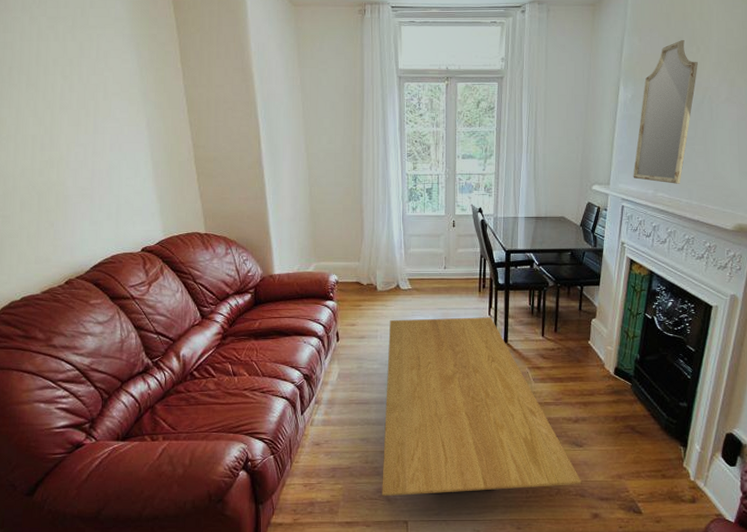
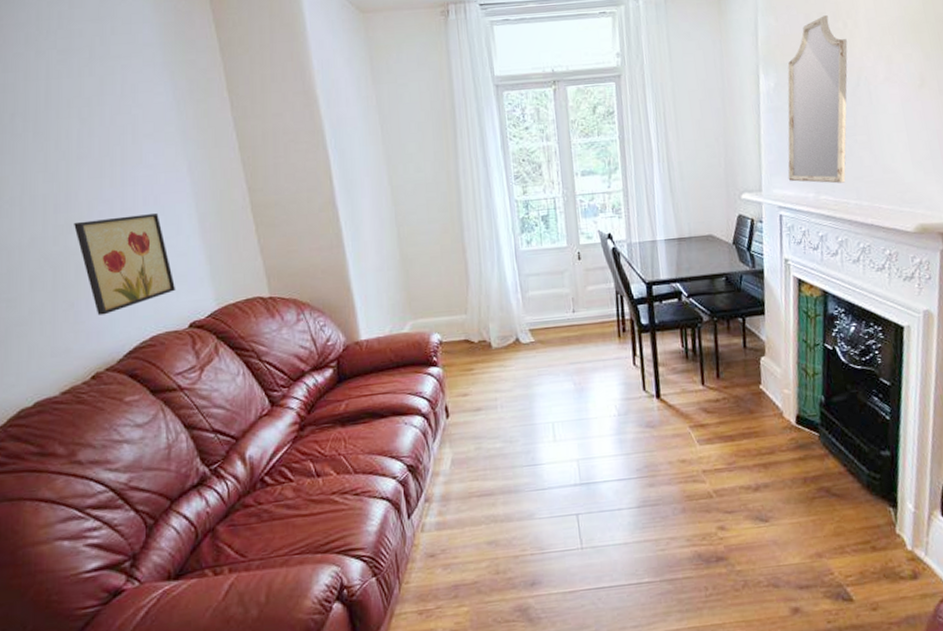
wall art: none [56,158,133,235] -> present [74,213,176,315]
coffee table: present [382,317,582,497] -> none [511,367,773,617]

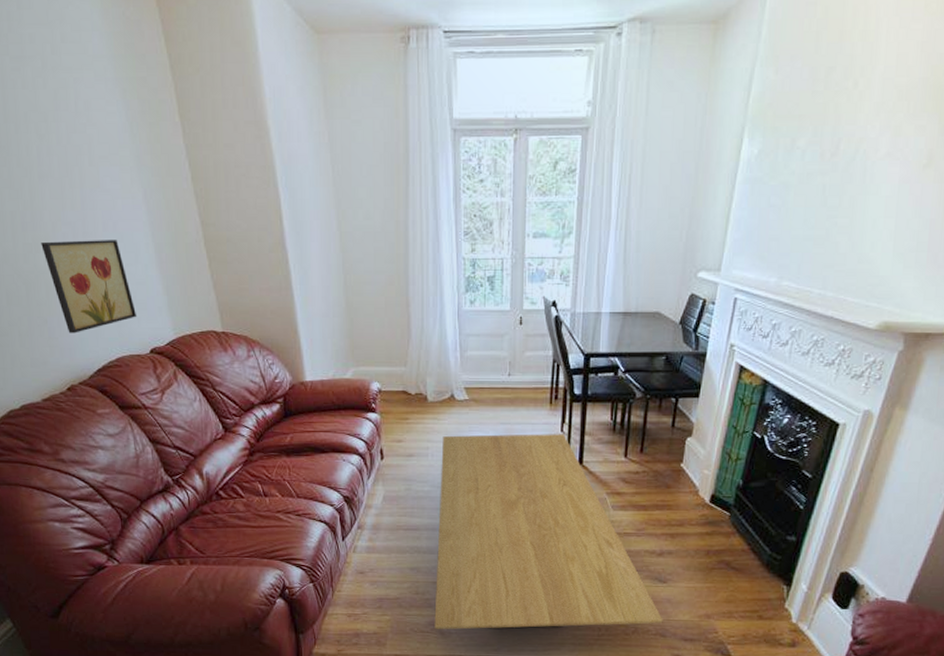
coffee table: none [511,367,773,617] -> present [434,434,663,630]
home mirror: present [787,15,848,184] -> none [751,71,853,270]

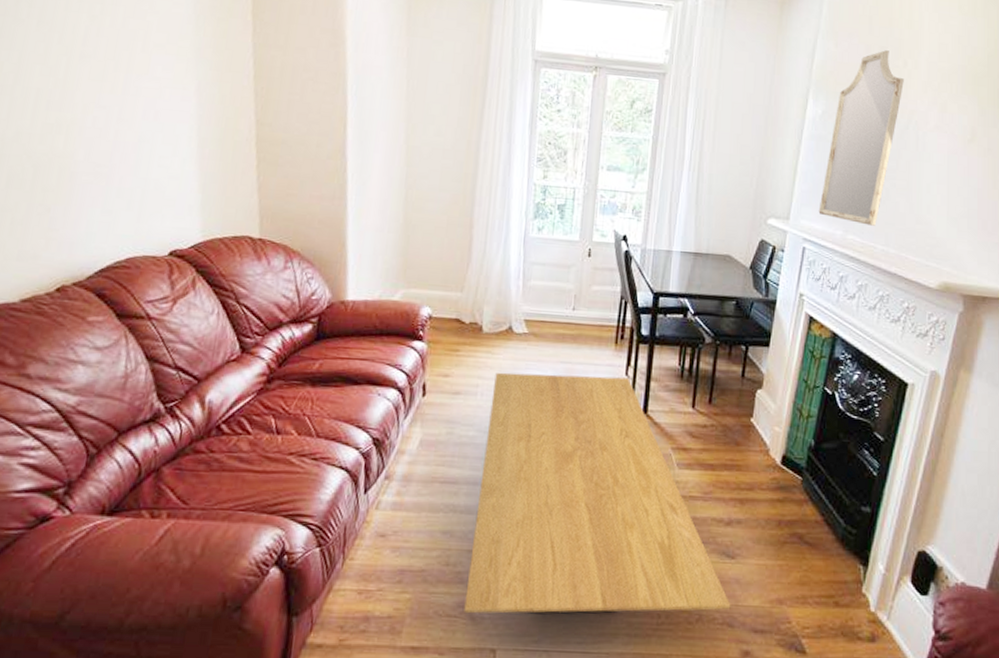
wall art: present [41,240,137,333] -> none [64,123,162,227]
home mirror: none [751,71,853,270] -> present [818,50,904,226]

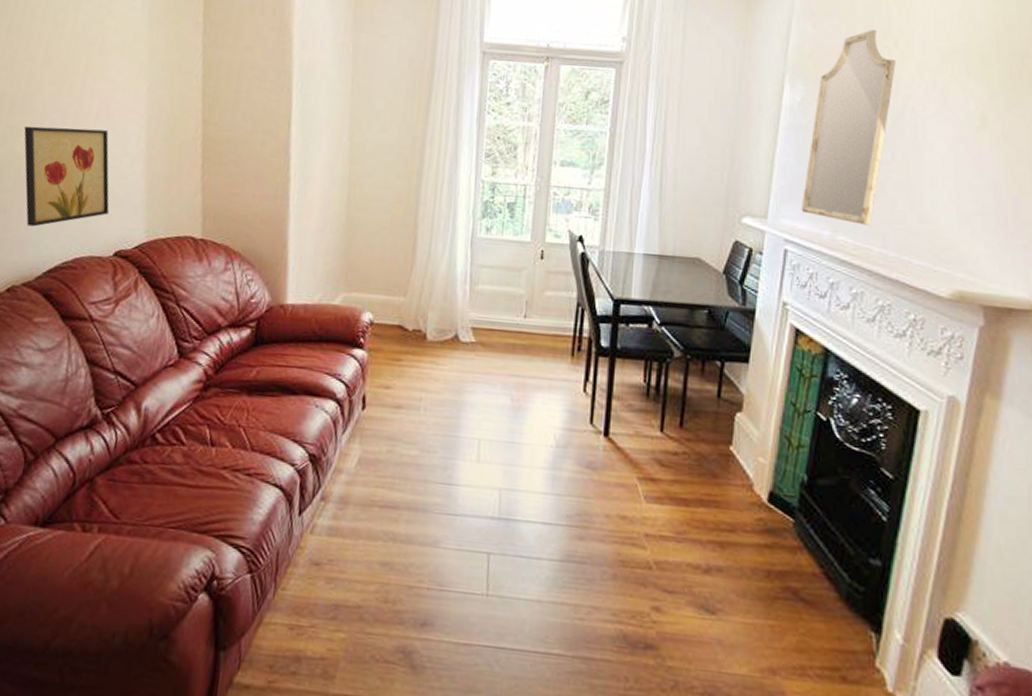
wall art: none [64,123,162,227] -> present [24,126,110,227]
coffee table: present [464,372,731,614] -> none [403,385,713,678]

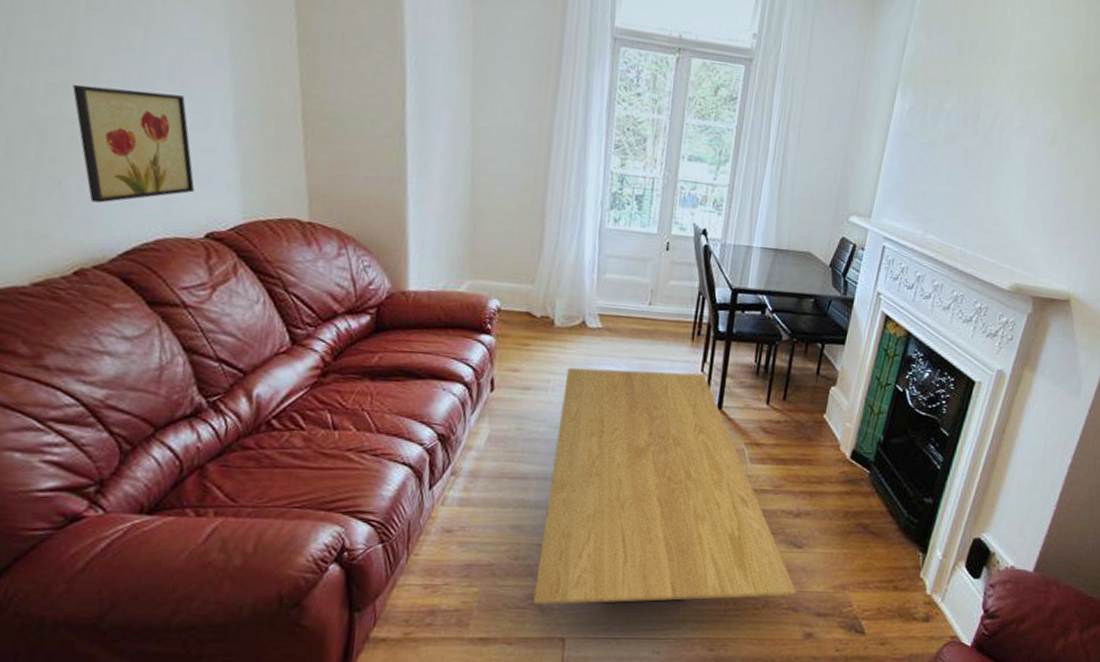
coffee table: none [403,385,713,678] -> present [533,367,797,605]
home mirror: present [801,30,896,225] -> none [900,45,992,227]

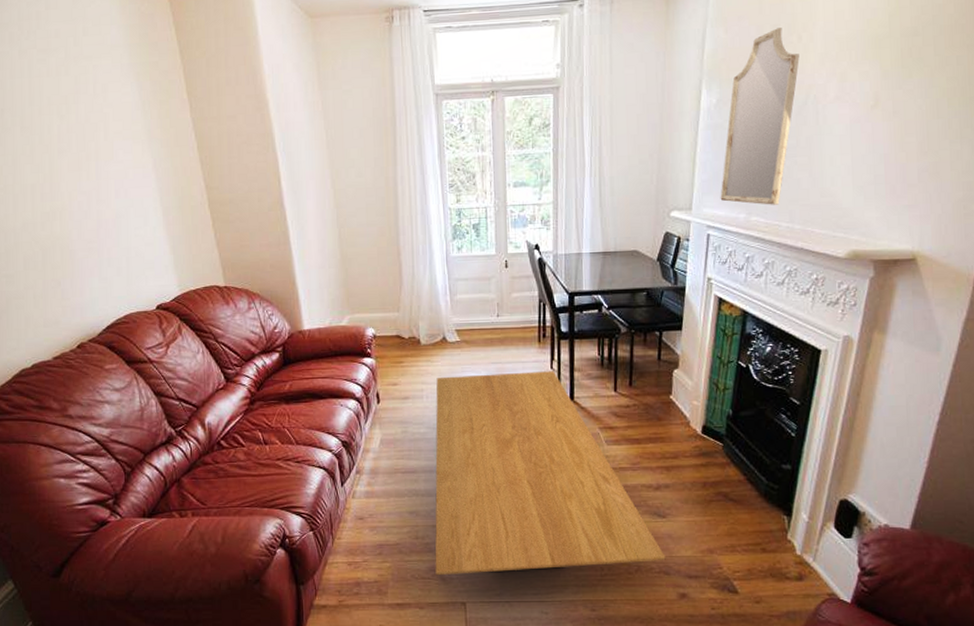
wall art: present [73,84,195,203] -> none [58,206,145,294]
home mirror: none [900,45,992,227] -> present [720,28,800,205]

